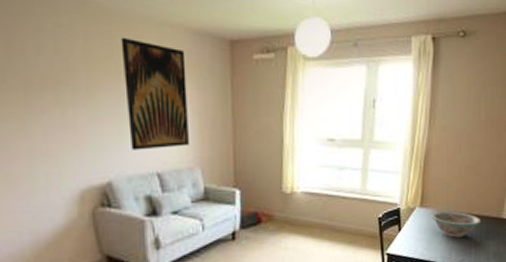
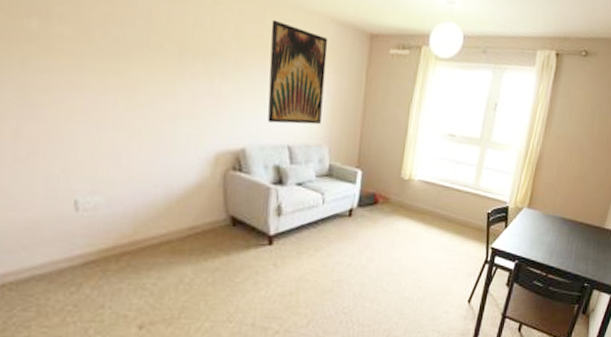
bowl: present [431,211,482,238] -> none [537,214,585,241]

